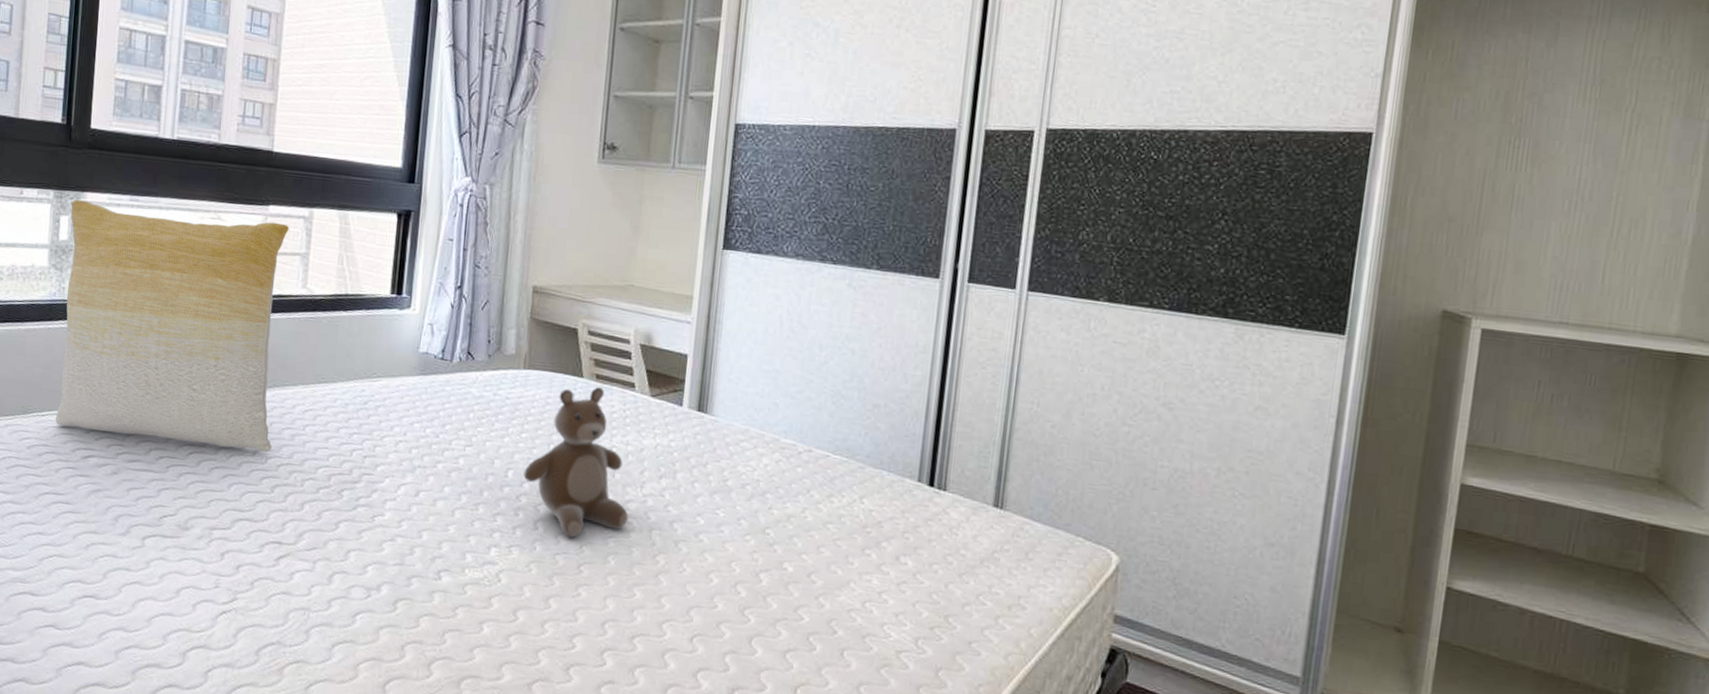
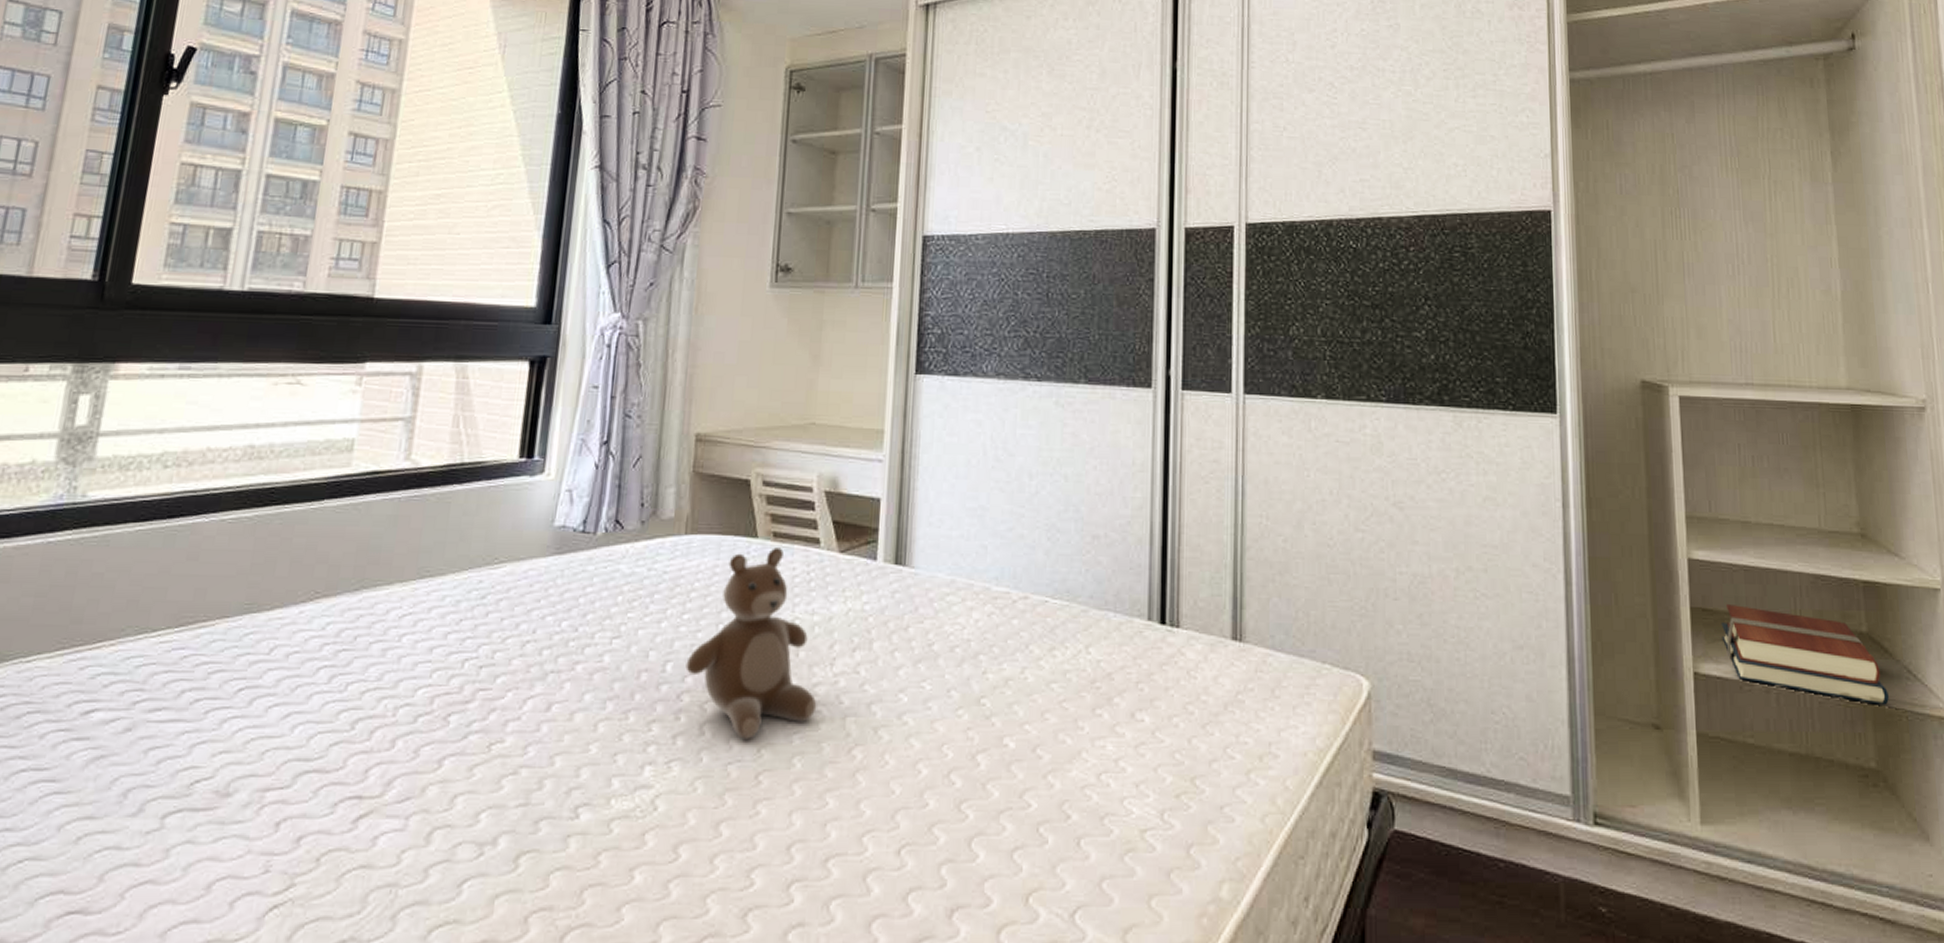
pillow: present [56,199,289,453] -> none [46,372,391,677]
books: none [1482,529,1655,641] -> present [1721,603,1889,705]

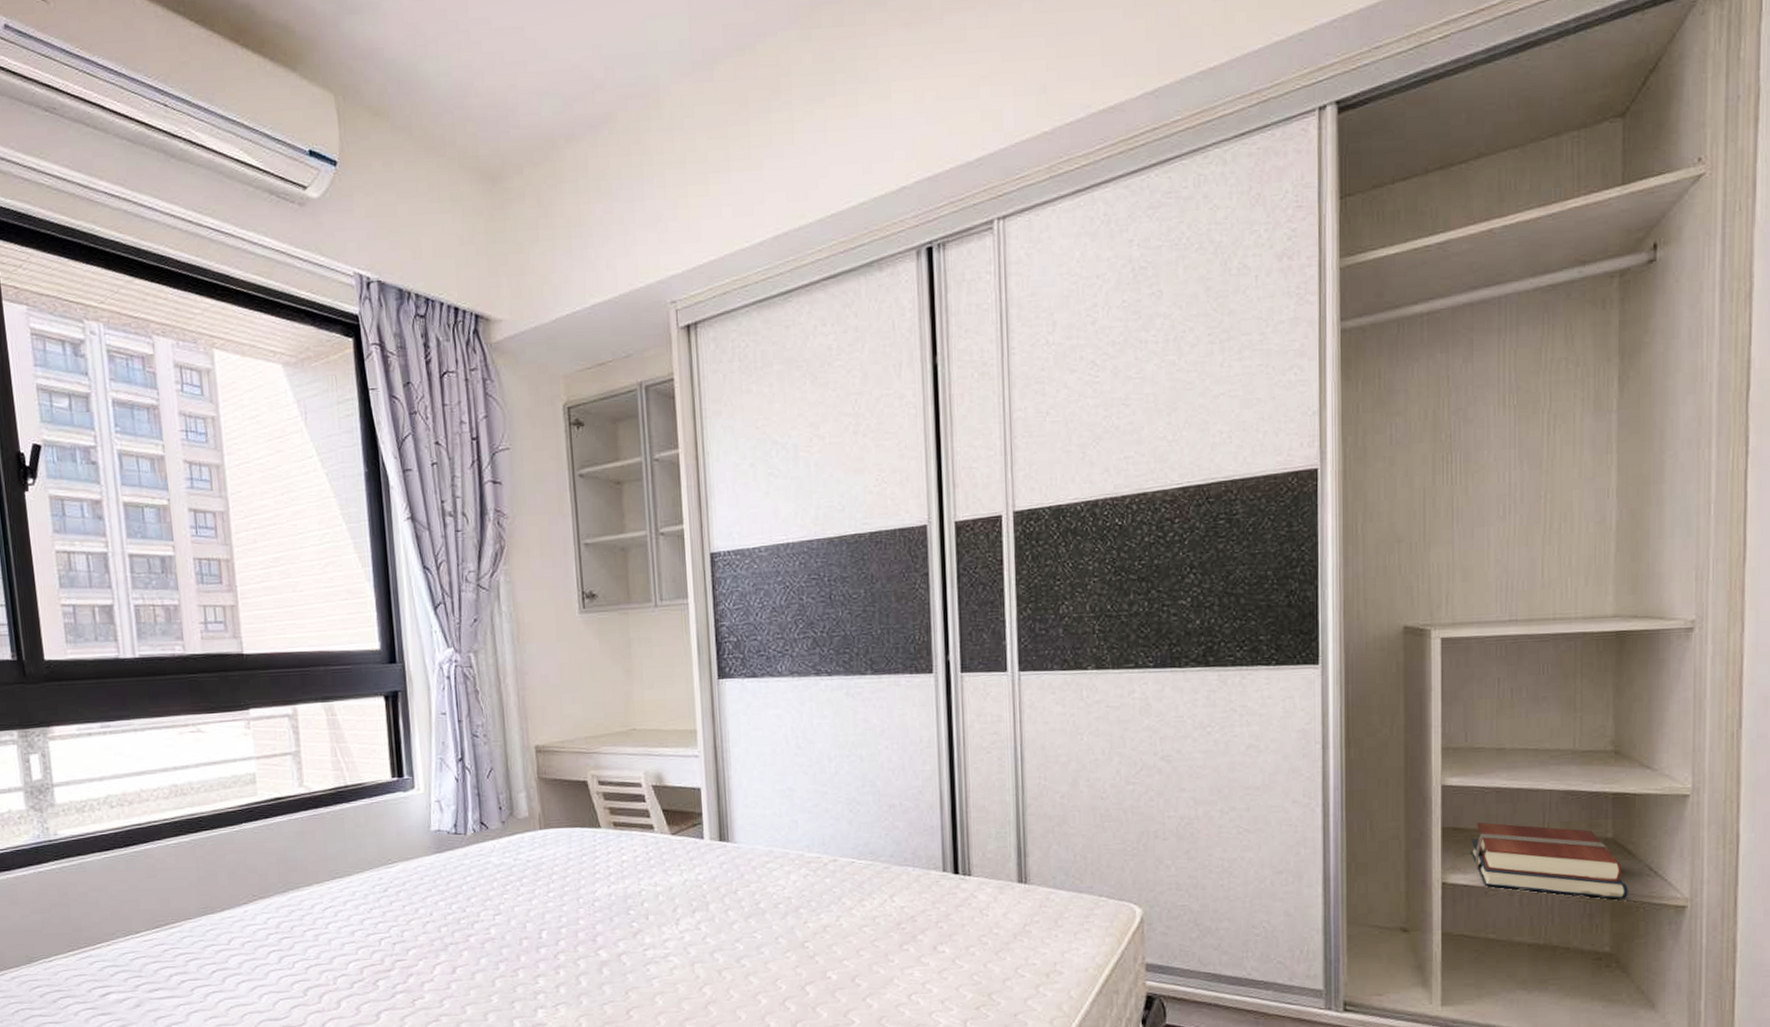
bear: present [685,547,817,739] -> none [557,834,669,985]

